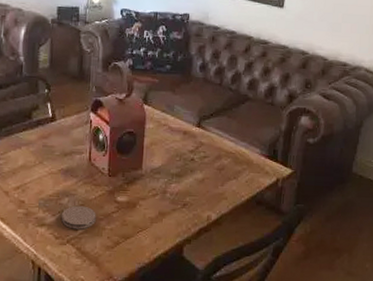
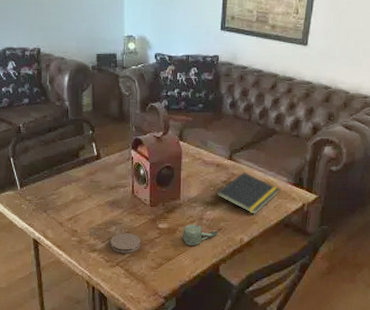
cup: none [143,197,182,223] -> present [183,224,217,246]
notepad: none [181,141,252,189] -> present [216,171,280,214]

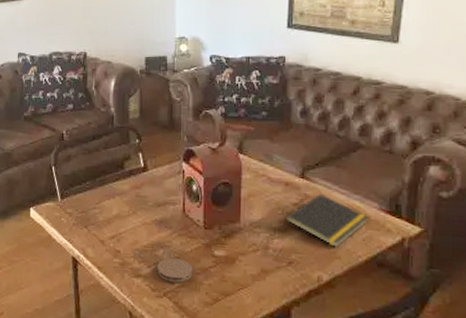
cup: present [183,224,217,246] -> none [244,253,287,281]

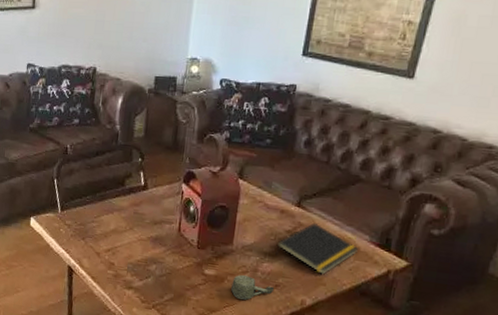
coaster: present [157,258,193,283] -> none [148,273,183,297]
cup: none [244,253,287,281] -> present [231,274,274,301]

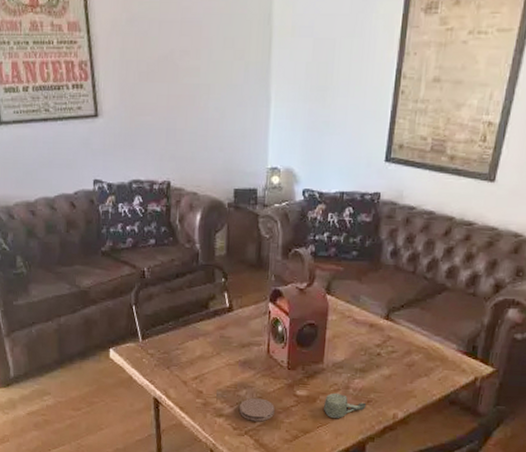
coaster: none [148,273,183,297] -> present [240,397,275,422]
notepad: present [275,222,359,275] -> none [366,334,447,387]

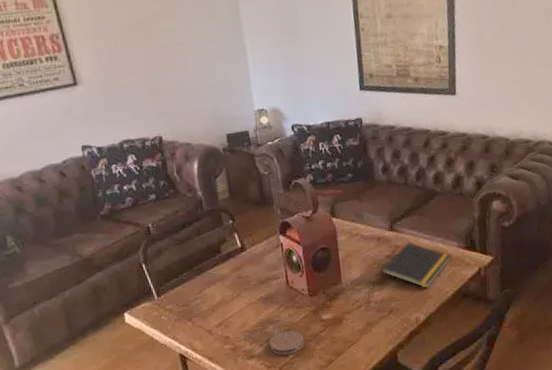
cup: present [324,392,366,419] -> none [350,309,389,335]
notepad: none [366,334,447,387] -> present [381,242,452,288]

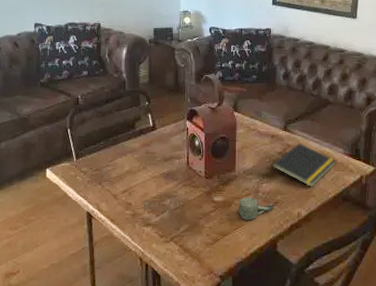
coaster: present [269,330,305,356] -> none [165,206,196,228]
cup: none [350,309,389,335] -> present [239,197,274,221]

